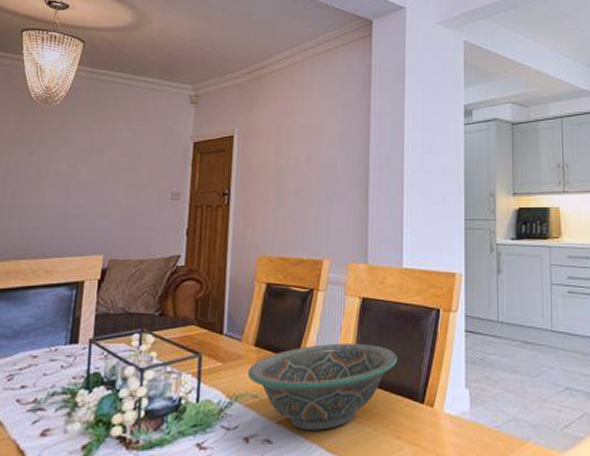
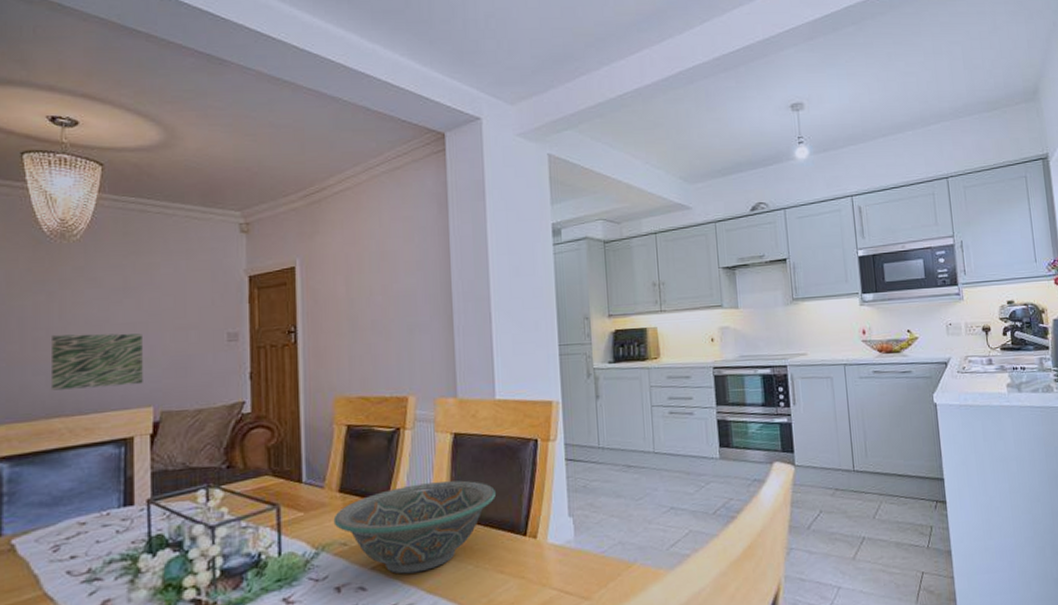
wall art: none [22,187,101,235] -> present [50,333,143,390]

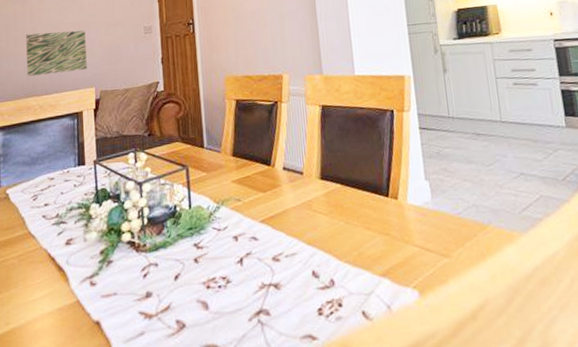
decorative bowl: present [333,480,497,574] -> none [229,146,361,227]

